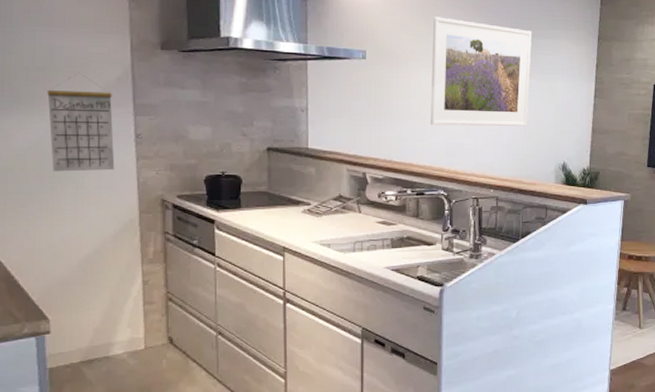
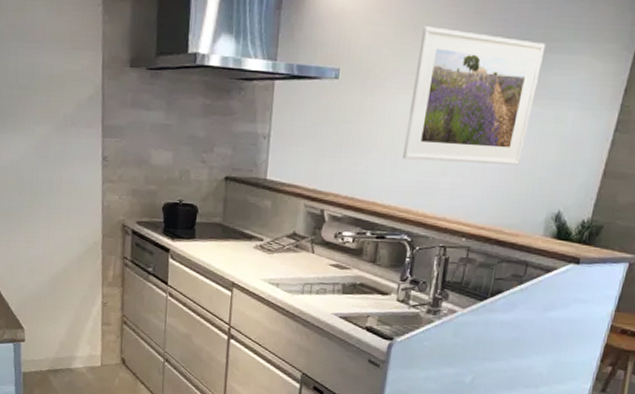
calendar: present [47,74,115,172] -> none [28,93,84,193]

